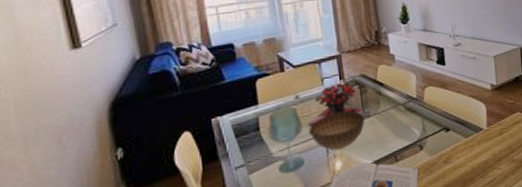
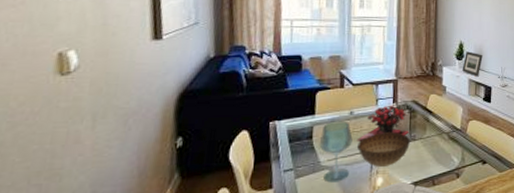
picture frame: none [409,13,430,40] -> present [462,51,483,77]

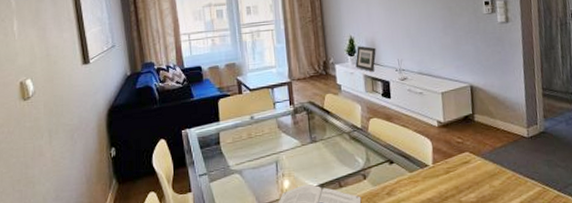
wine glass: present [319,121,353,183] -> none [226,126,257,186]
flower arrangement: present [356,105,409,141] -> none [260,107,309,145]
bowl: present [357,132,410,167] -> none [261,135,312,170]

